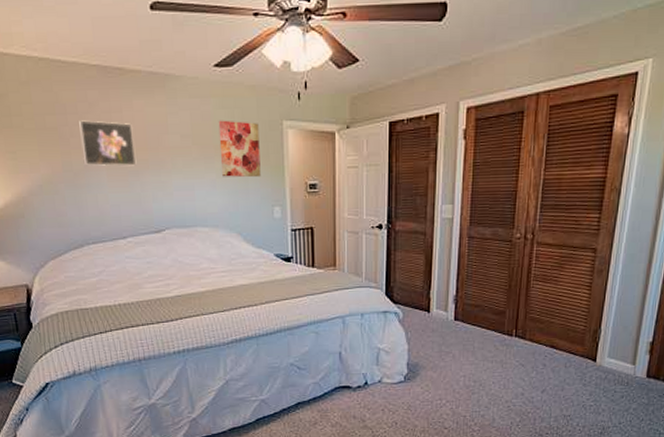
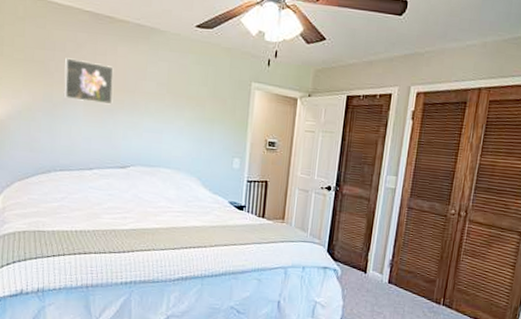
wall art: present [218,120,261,178] -> none [189,74,230,130]

